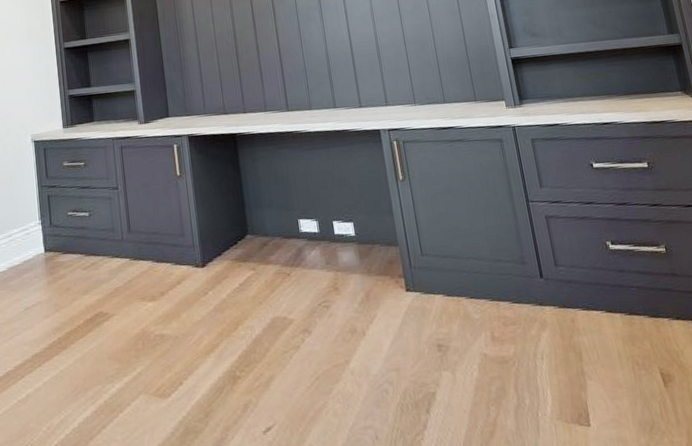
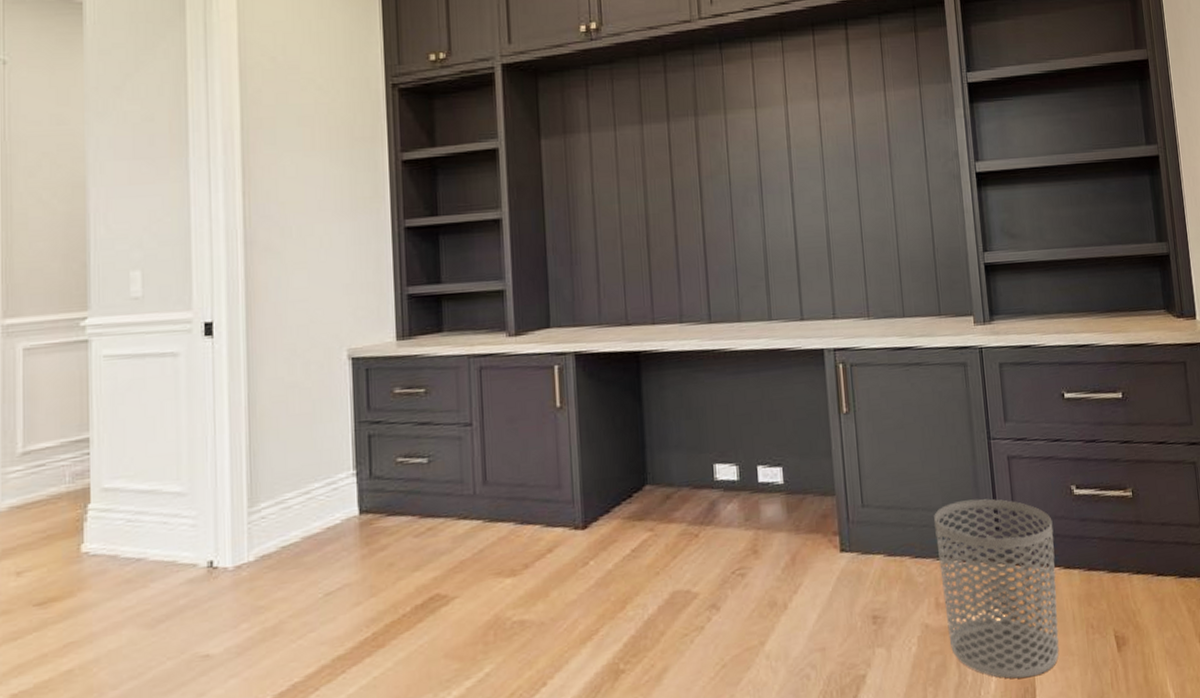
waste bin: none [484,251,608,405] -> present [934,499,1059,679]

